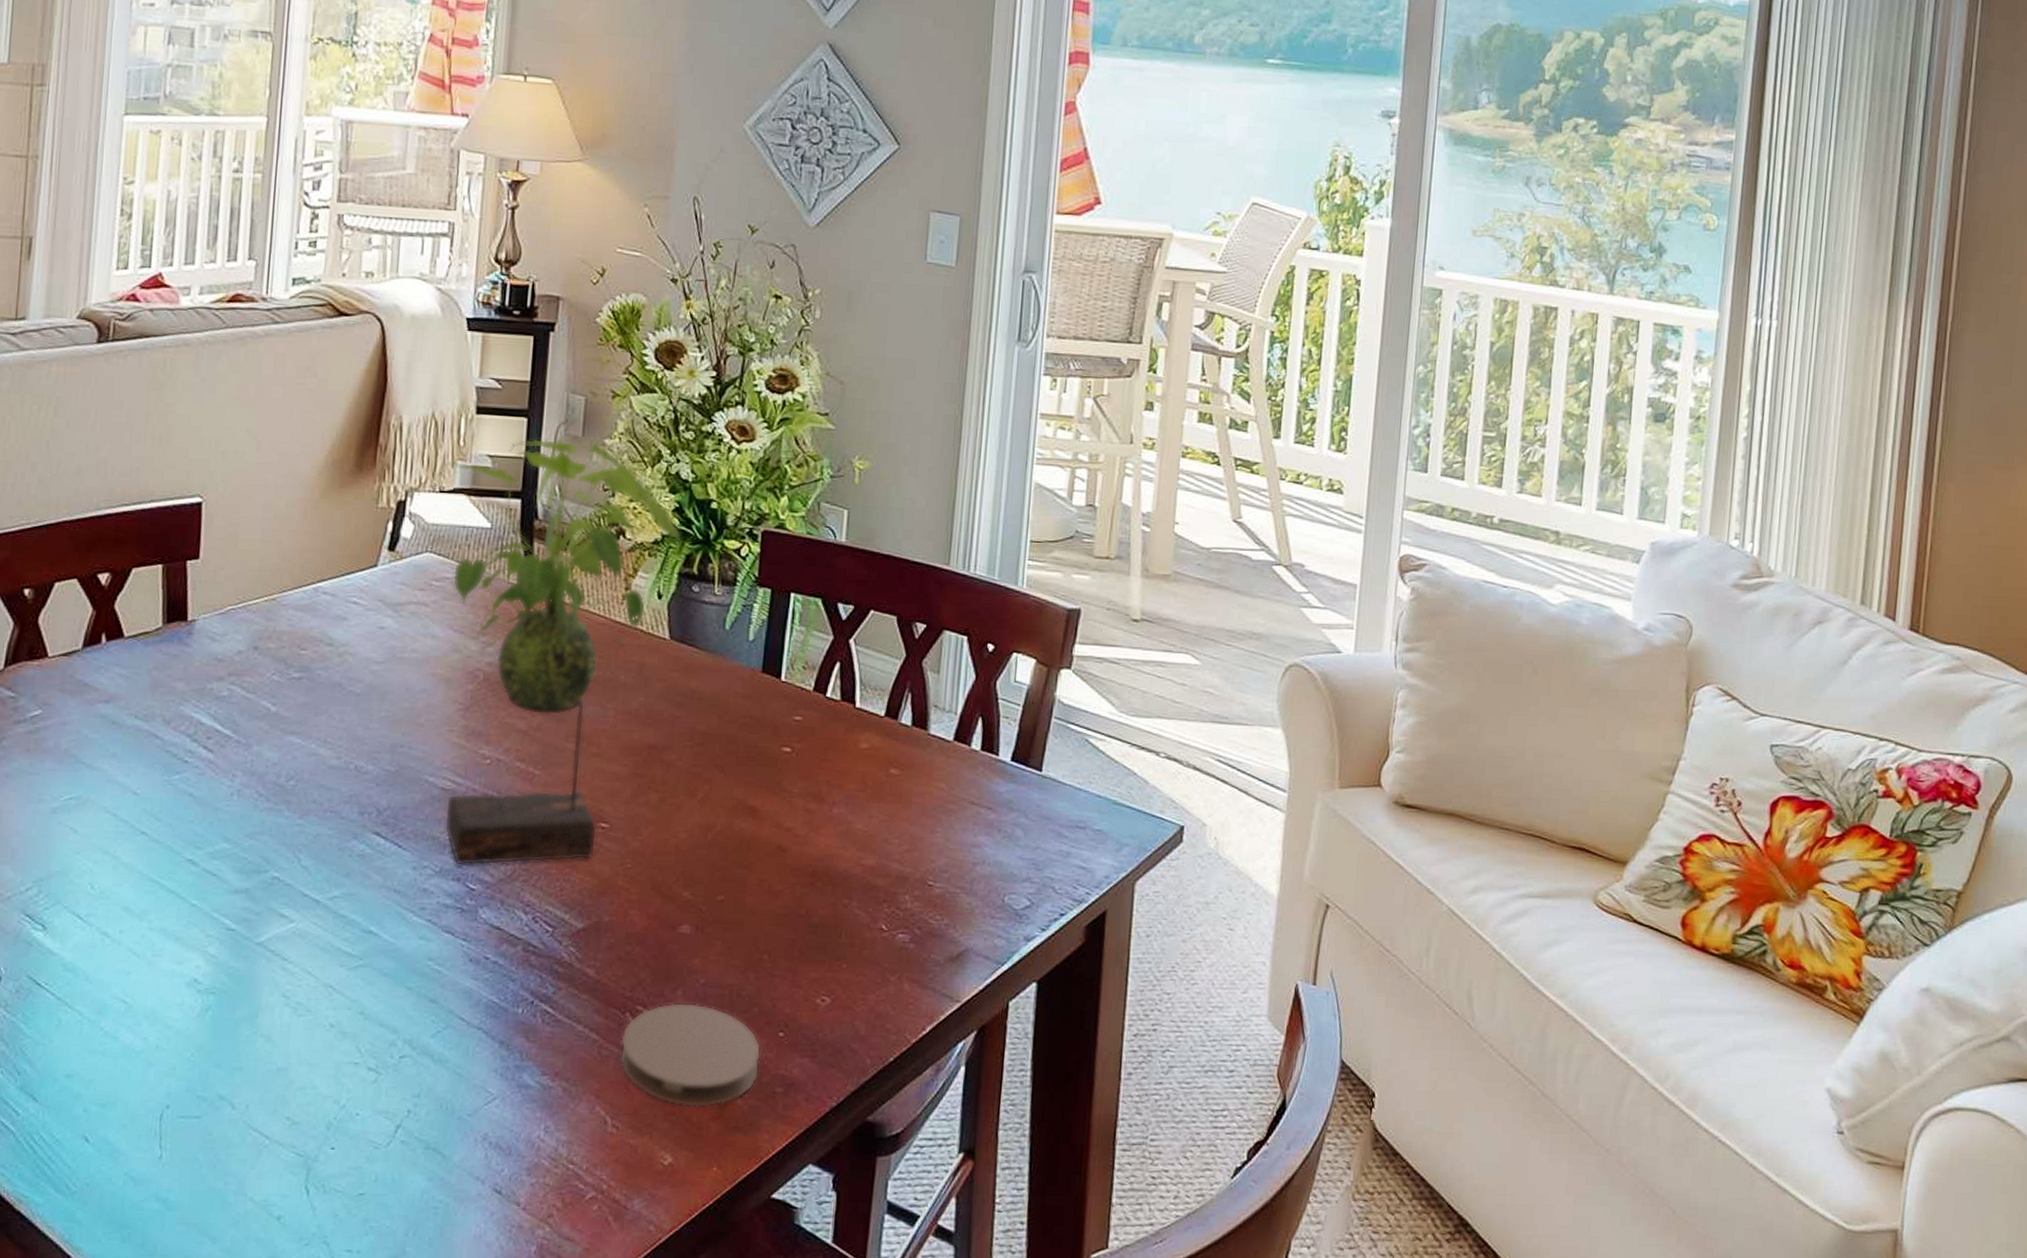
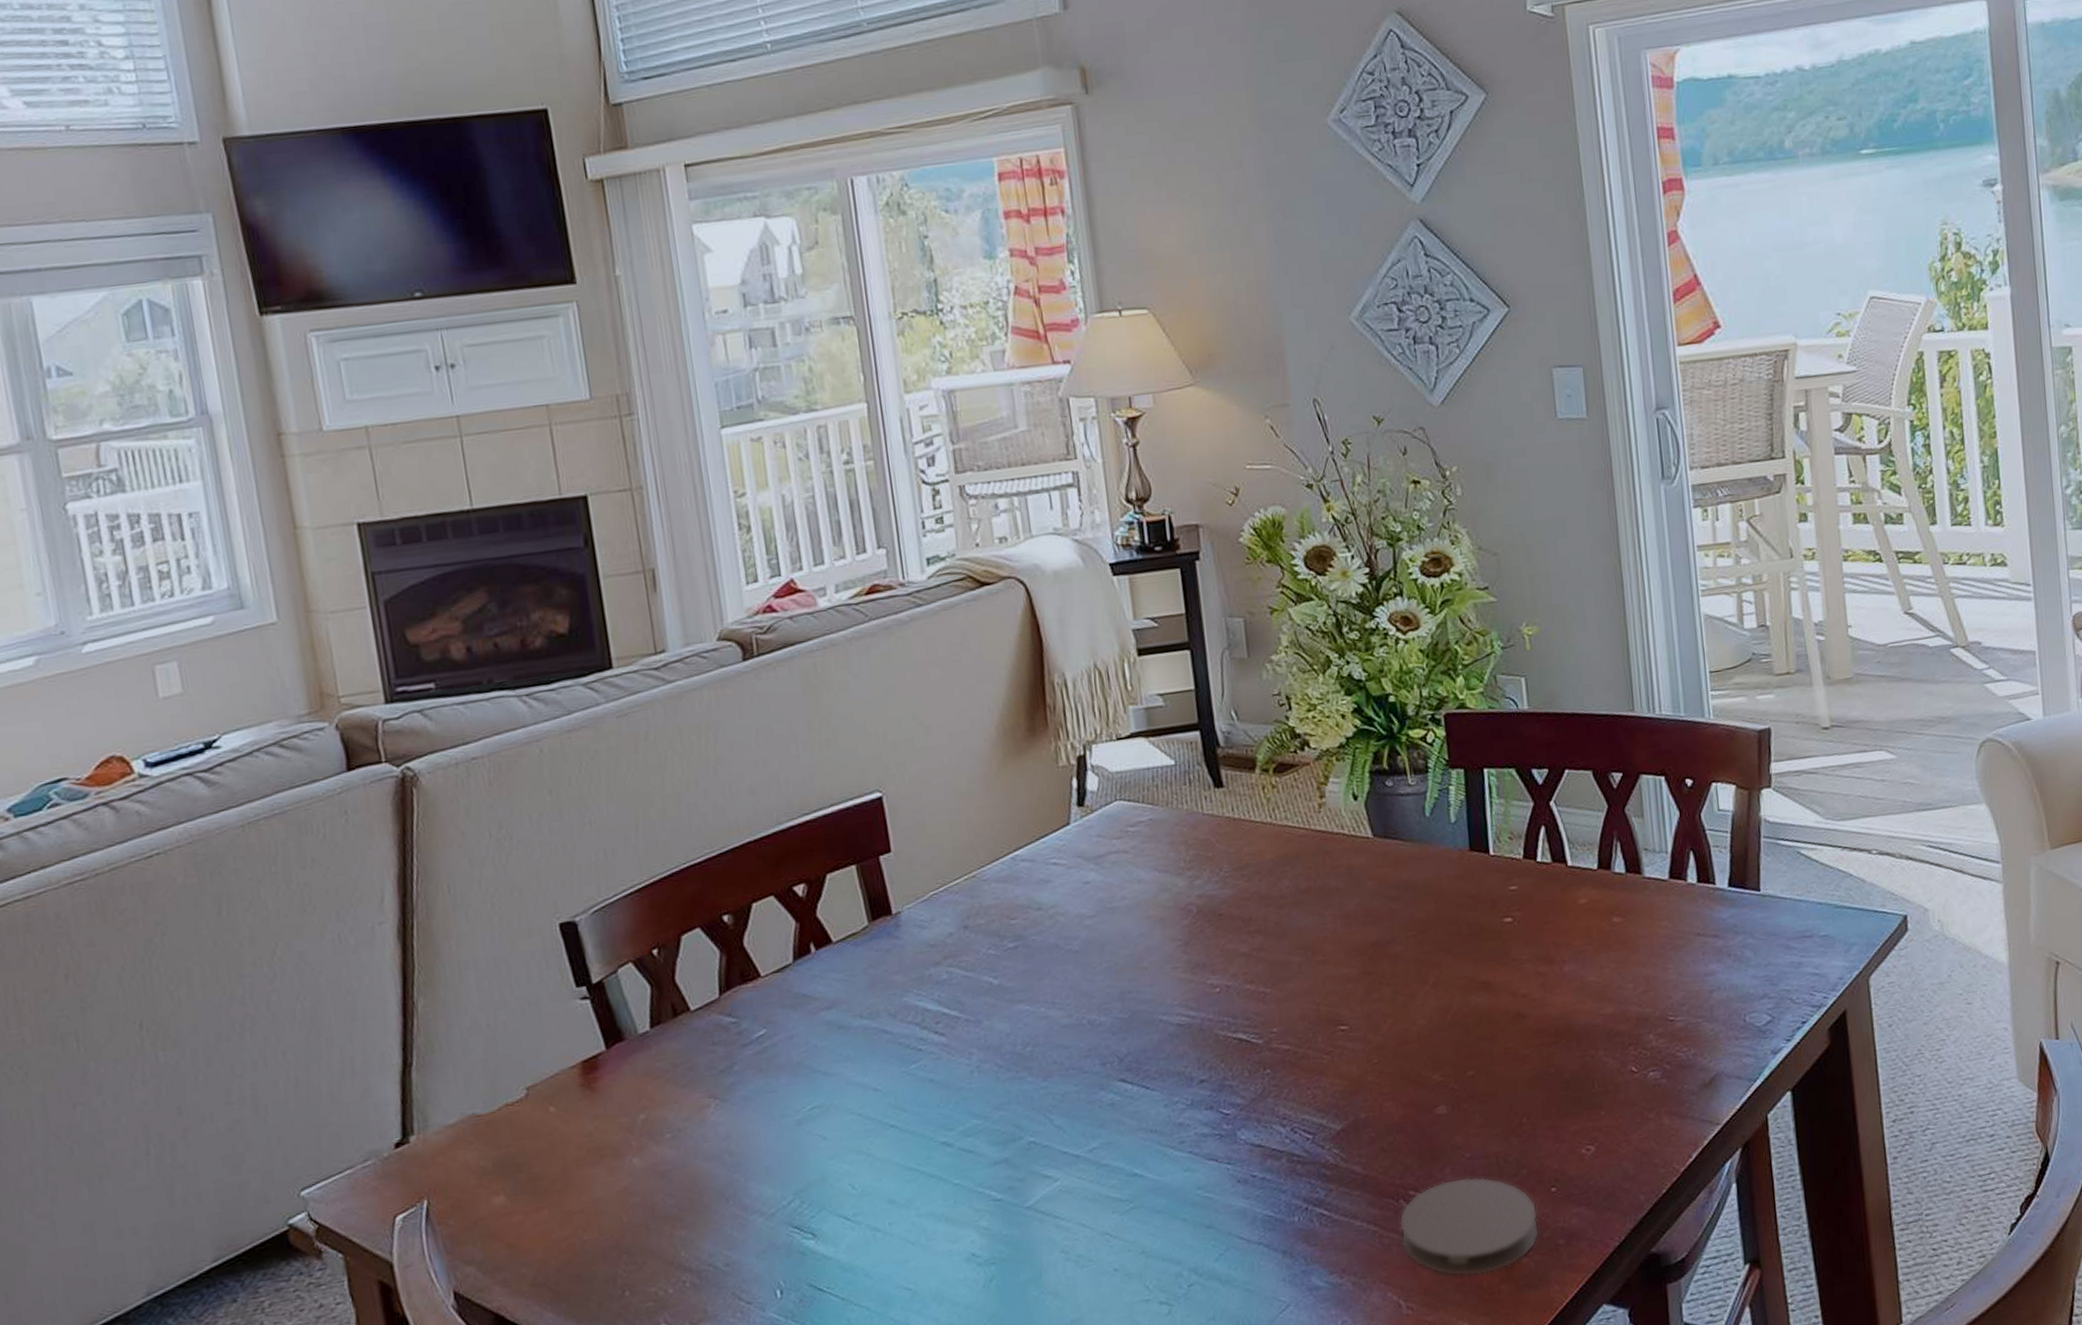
plant: present [441,435,681,866] -> none [1114,659,1366,1094]

